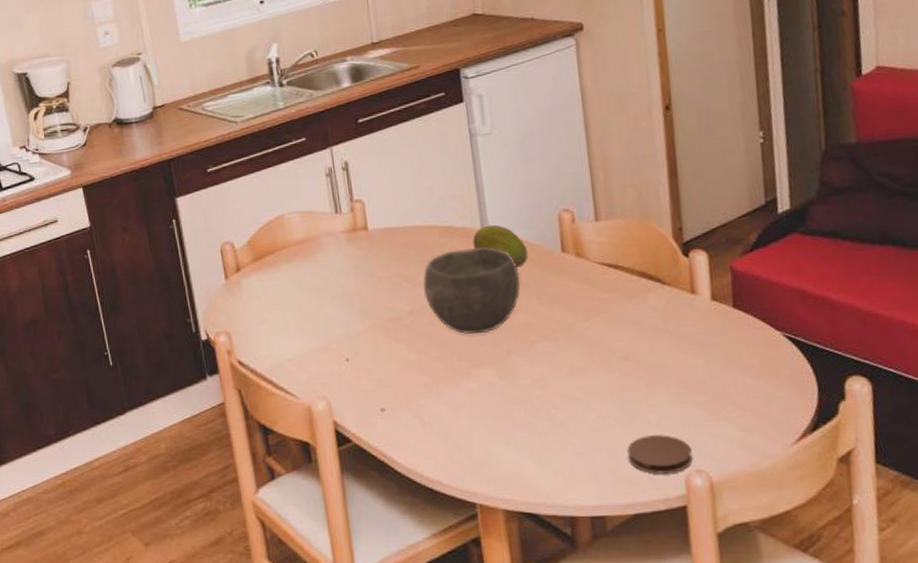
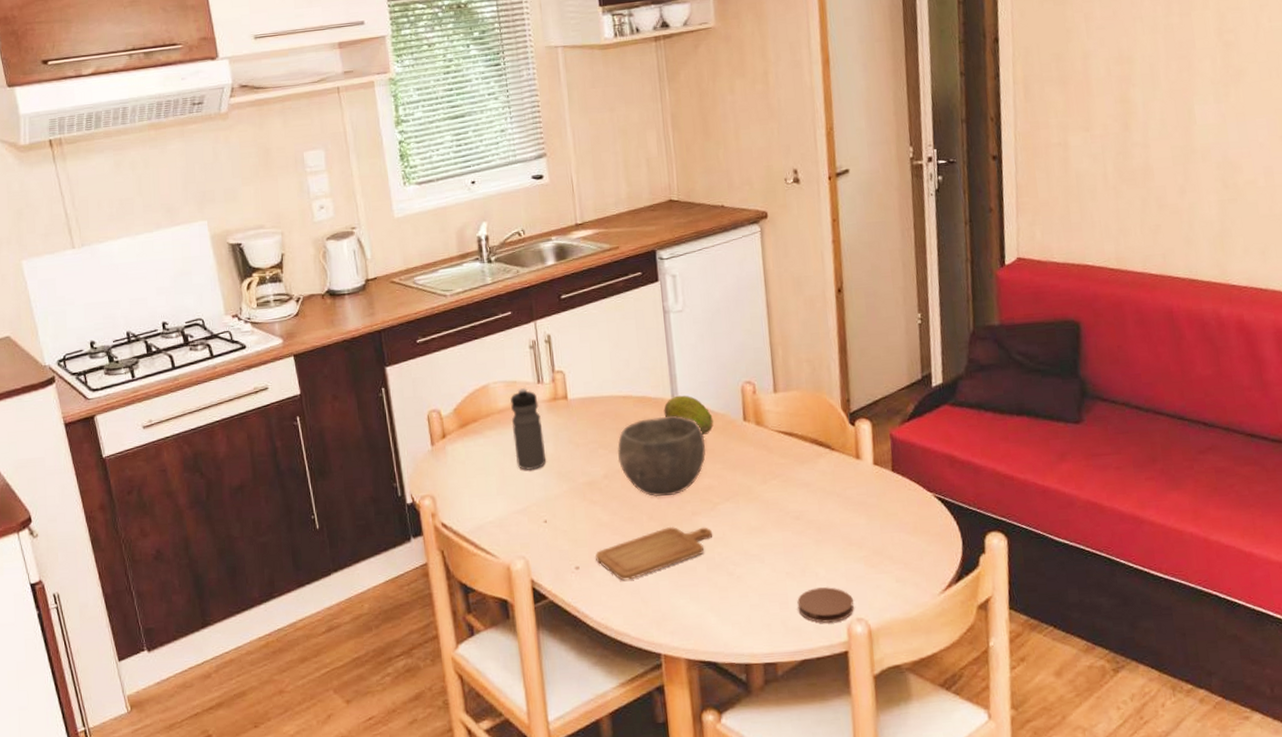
water bottle: none [306,217,347,306] -> present [510,387,547,471]
chopping board: none [402,366,530,424] -> present [595,526,712,581]

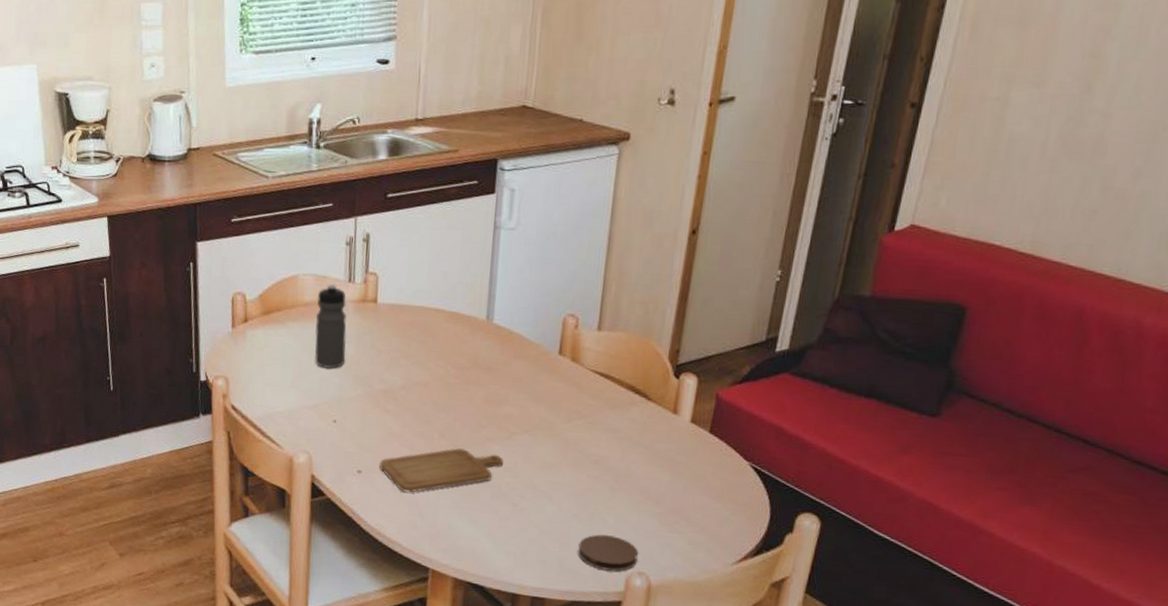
bowl: present [618,415,706,497] -> none [418,336,514,418]
fruit: present [664,395,714,435] -> none [475,317,527,362]

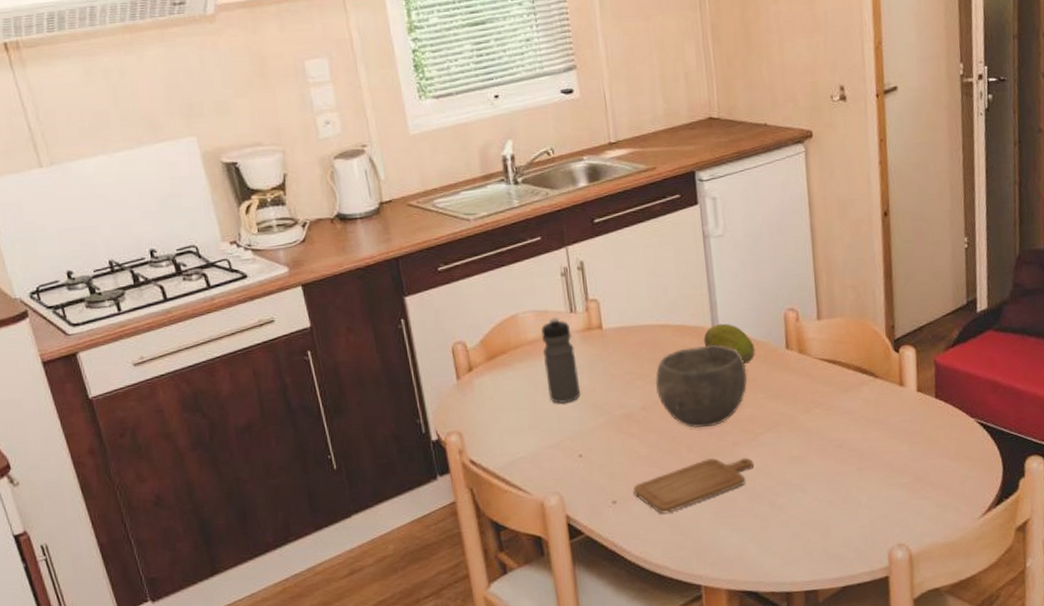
bowl: none [418,336,514,418] -> present [656,344,747,429]
fruit: none [475,317,527,362] -> present [703,323,755,364]
coaster: present [578,534,638,571] -> none [839,514,895,550]

